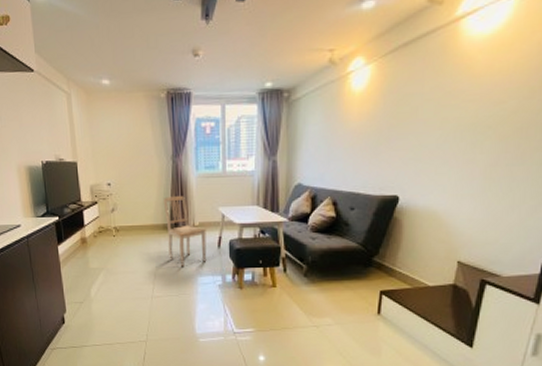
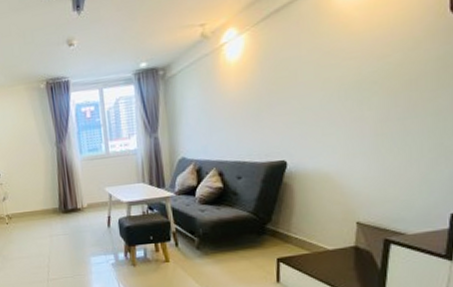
dining chair: present [163,196,207,268] -> none [50,180,98,249]

